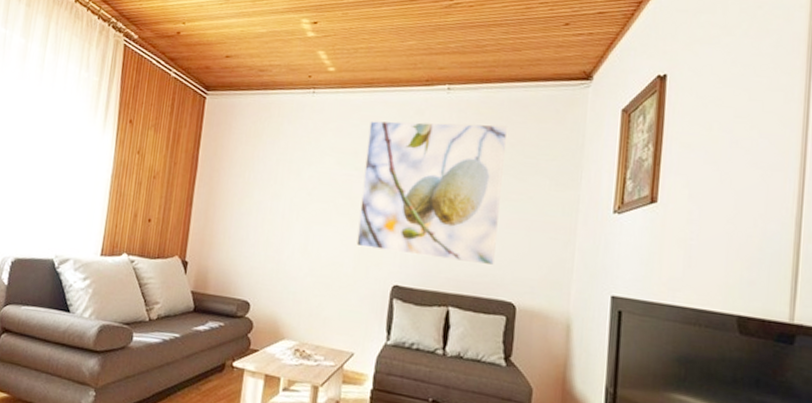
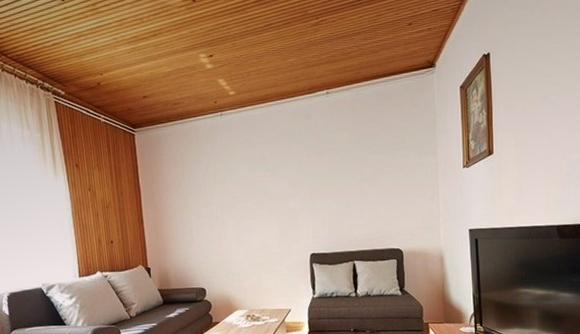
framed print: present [356,120,508,266] -> none [271,115,382,230]

